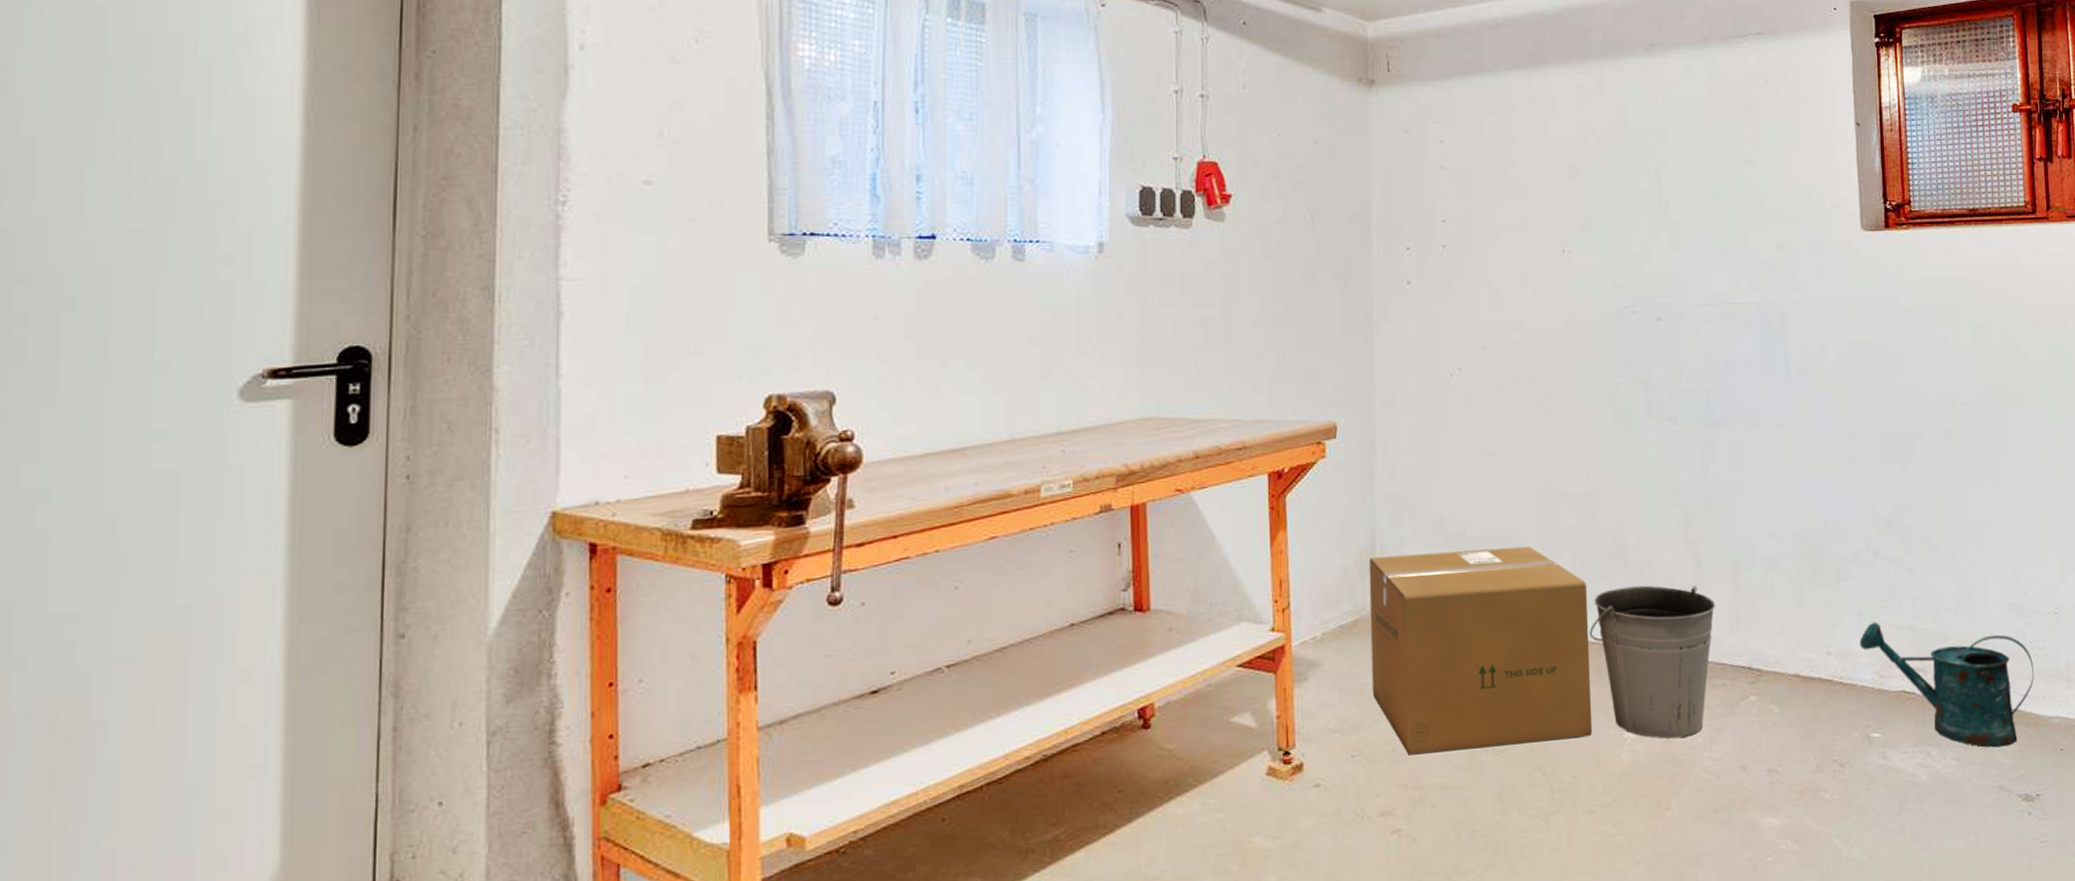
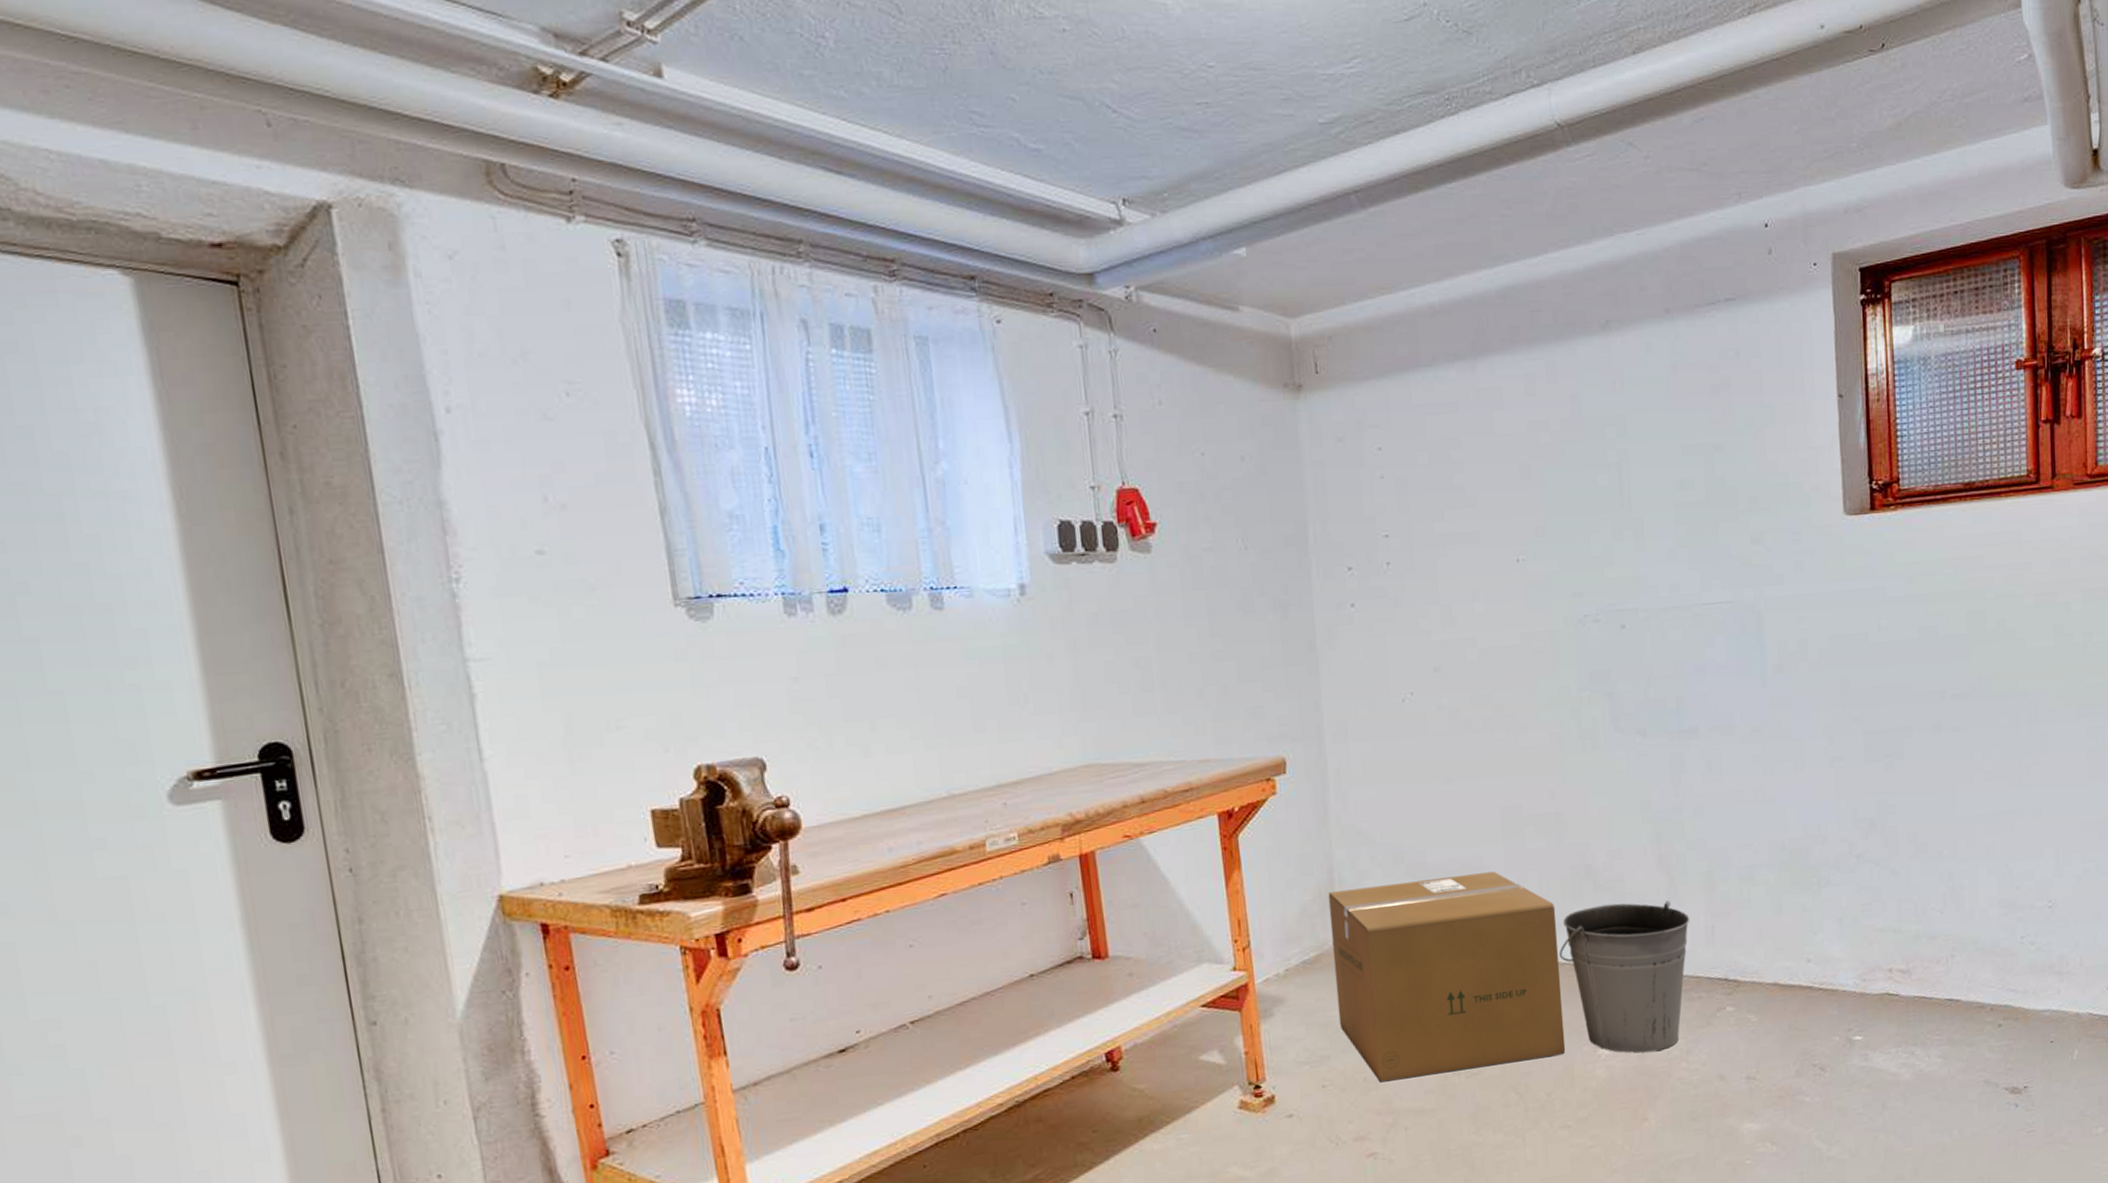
watering can: present [1859,621,2034,747] -> none [1840,926,2024,1044]

